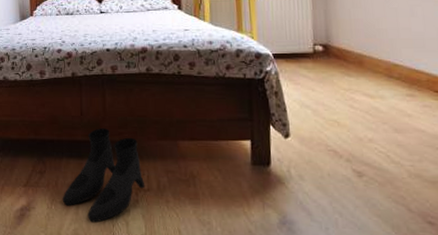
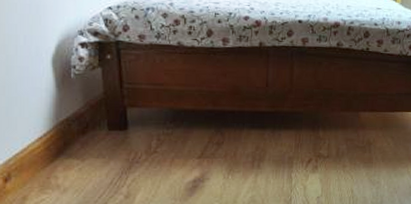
boots: present [62,128,145,223] -> none [240,99,325,189]

